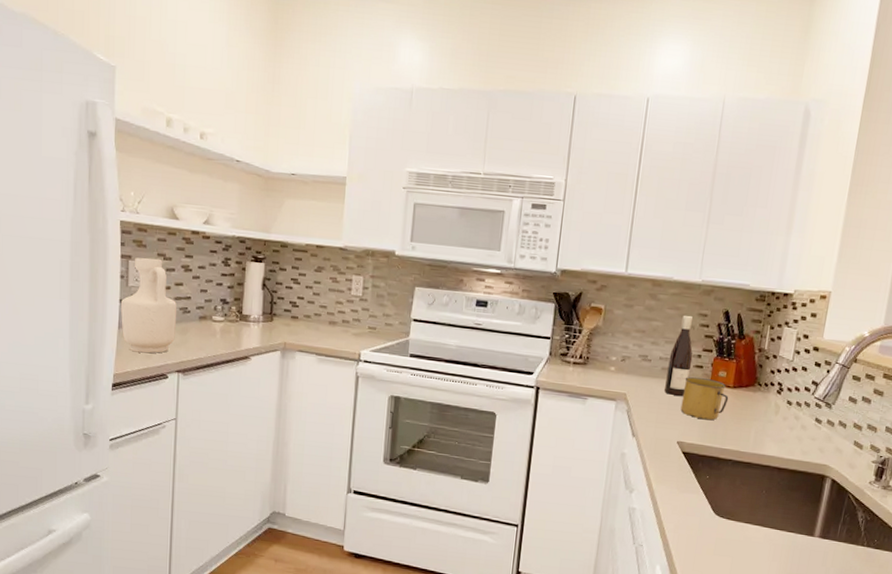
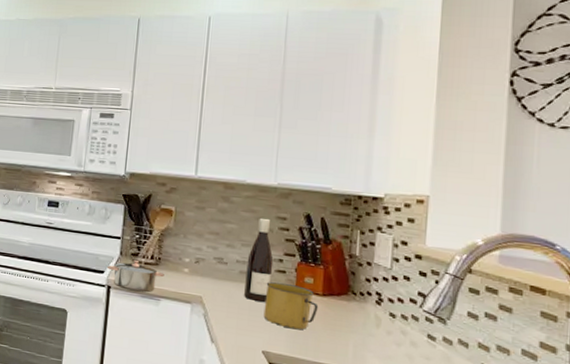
cooking pot: none [536,359,592,392] -> present [107,259,164,293]

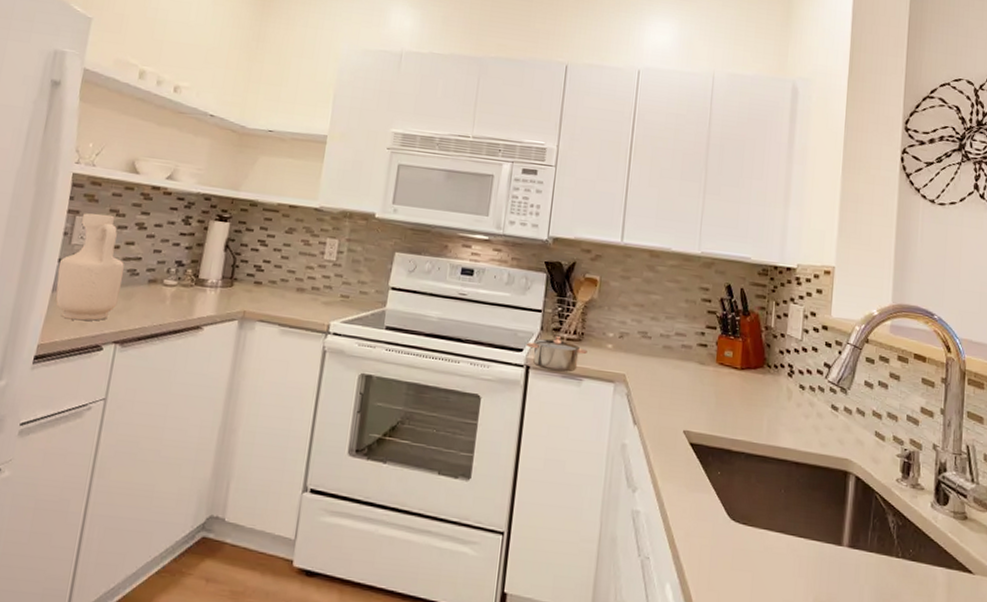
bottle: present [243,217,274,302] -> none [666,288,696,378]
mug: present [263,281,319,330] -> none [685,356,737,406]

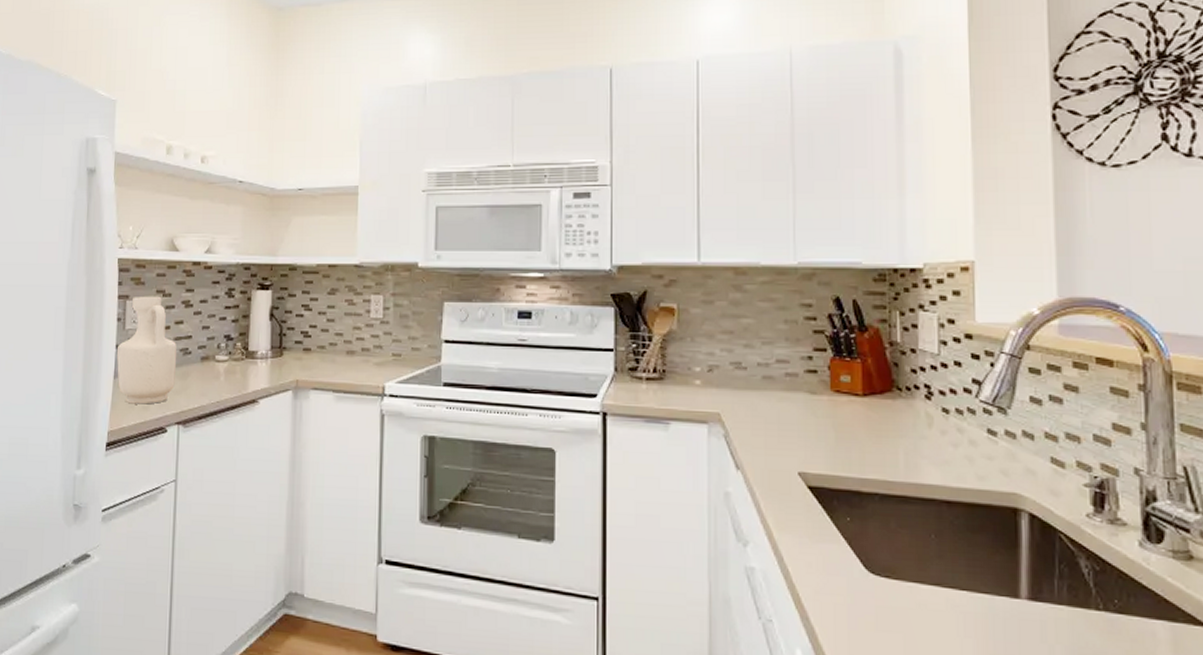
cooking pot: present [526,335,587,373] -> none [599,375,672,416]

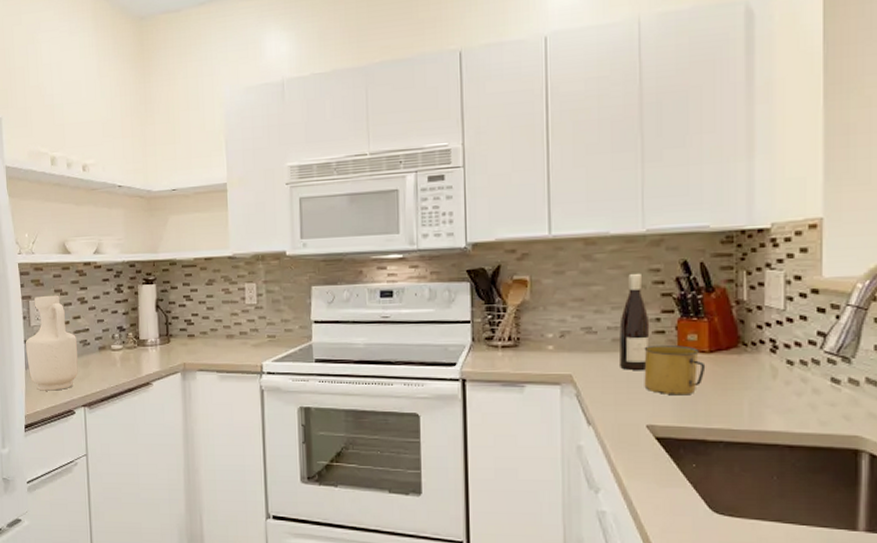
bottle: none [769,307,802,411] -> present [618,273,650,370]
mug: none [795,384,860,441] -> present [644,344,706,396]

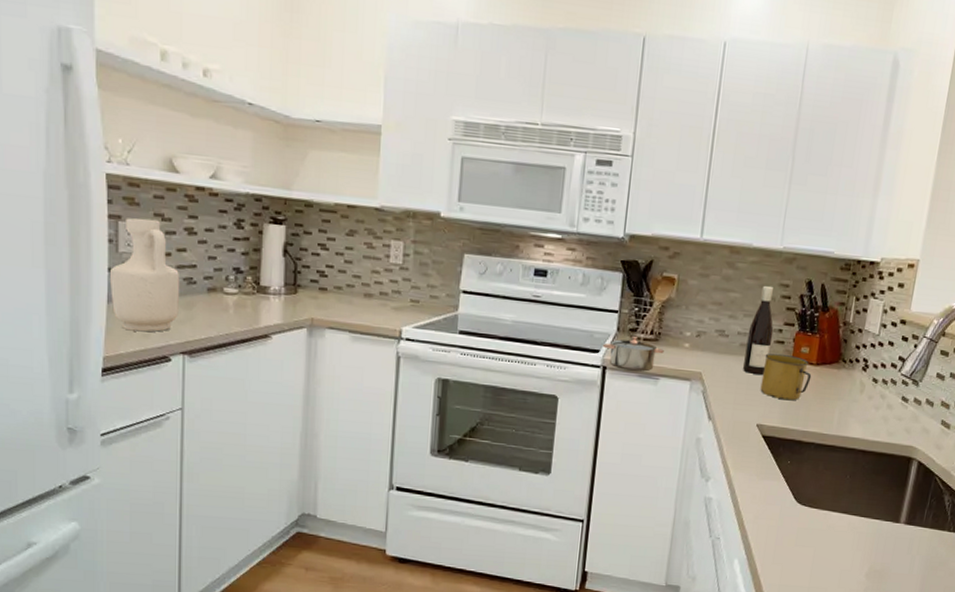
cooking pot: none [458,344,526,381] -> present [602,335,664,372]

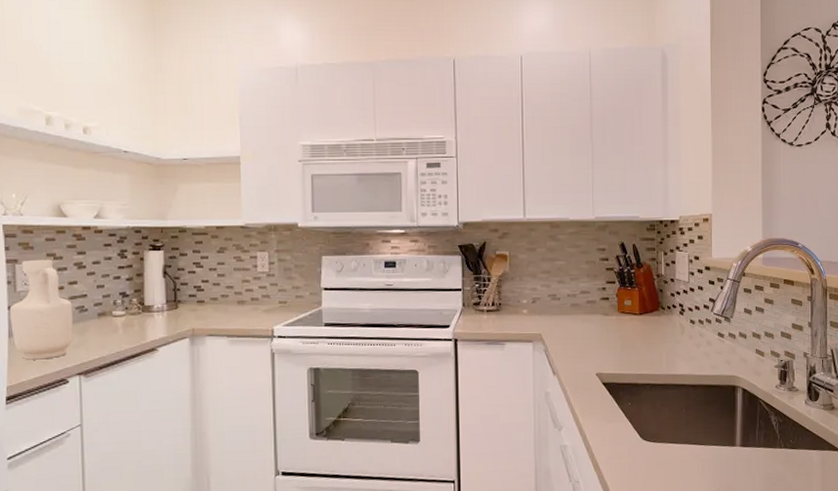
cooking pot: present [602,335,664,372] -> none [451,308,506,340]
bottle: present [742,285,774,375] -> none [576,251,598,329]
mug: present [760,353,812,401] -> none [594,308,637,349]

